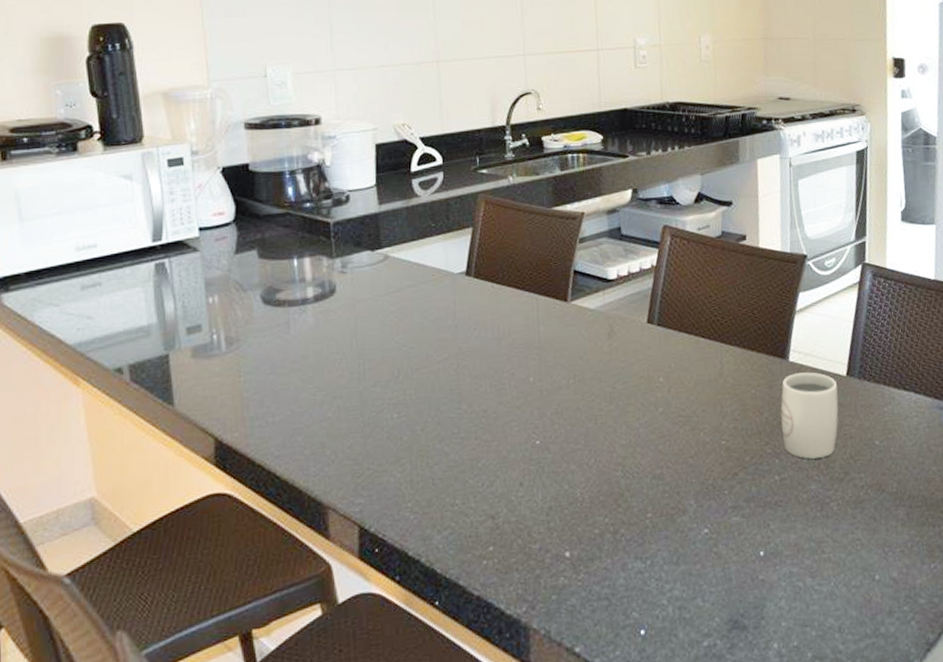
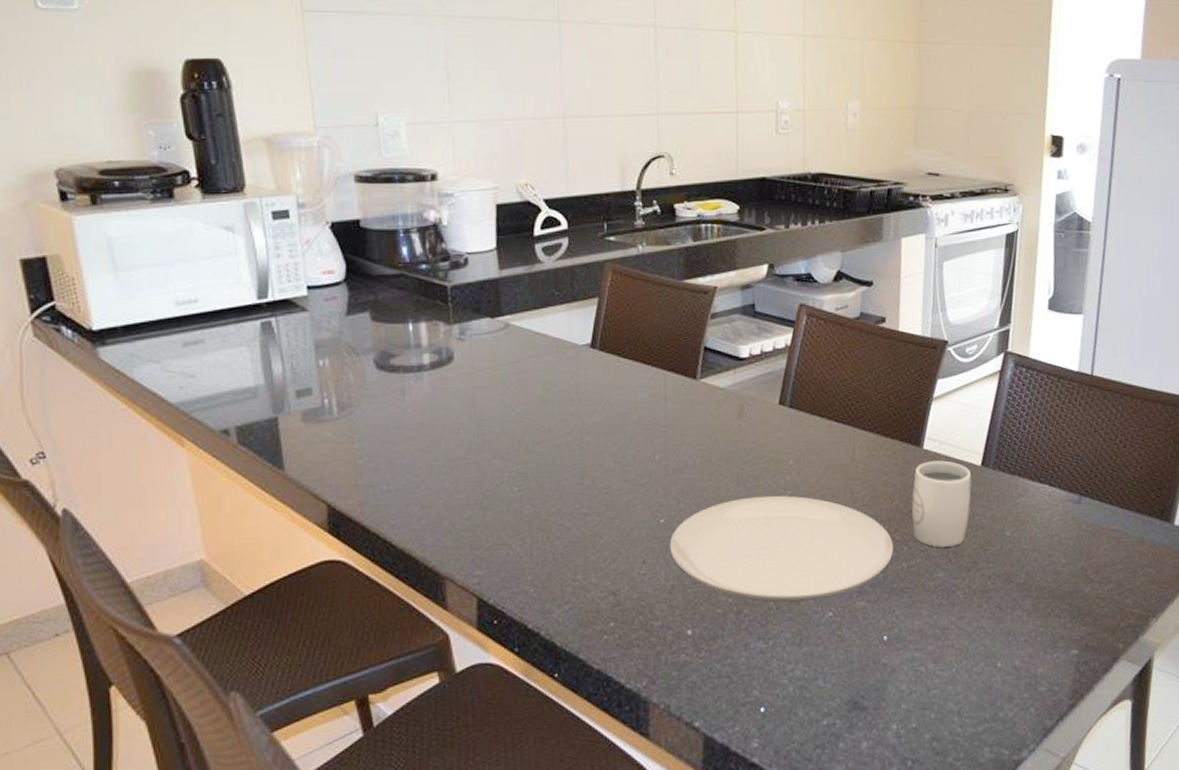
plate: none [545,412,766,521] -> present [669,495,894,603]

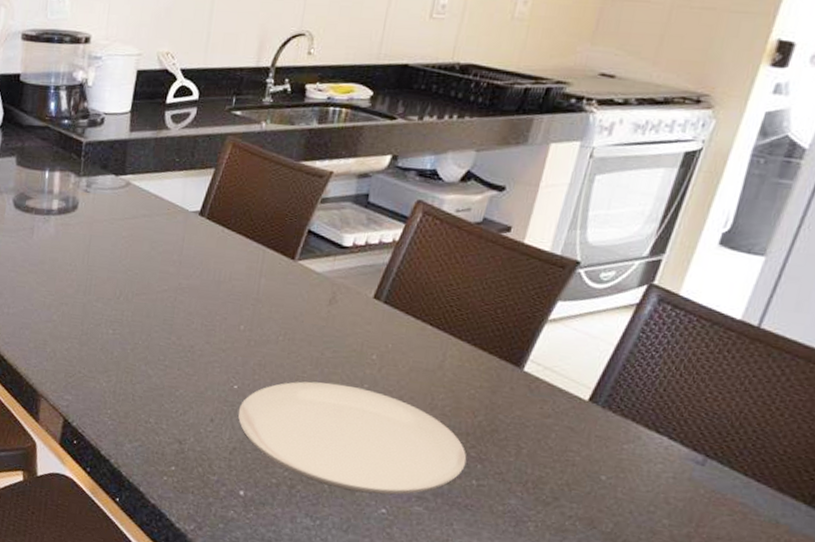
mug: present [911,460,972,547] -> none [491,384,575,477]

